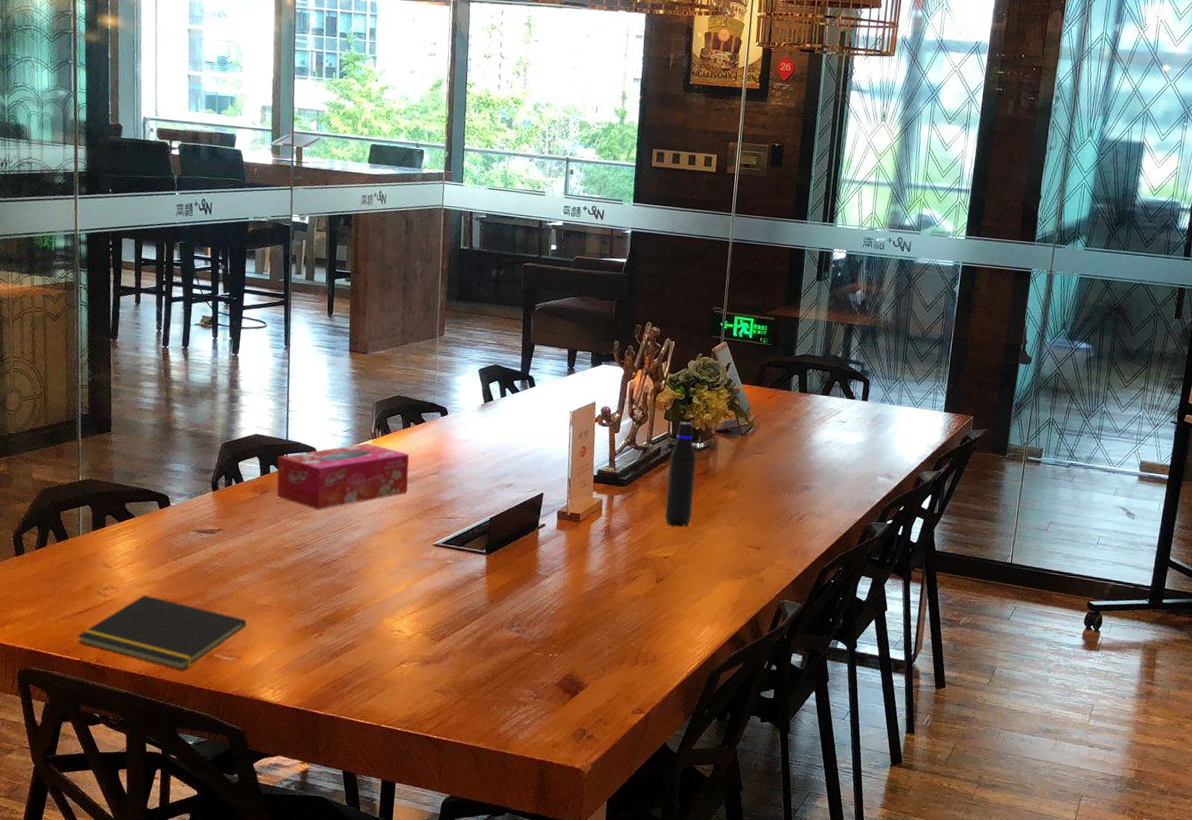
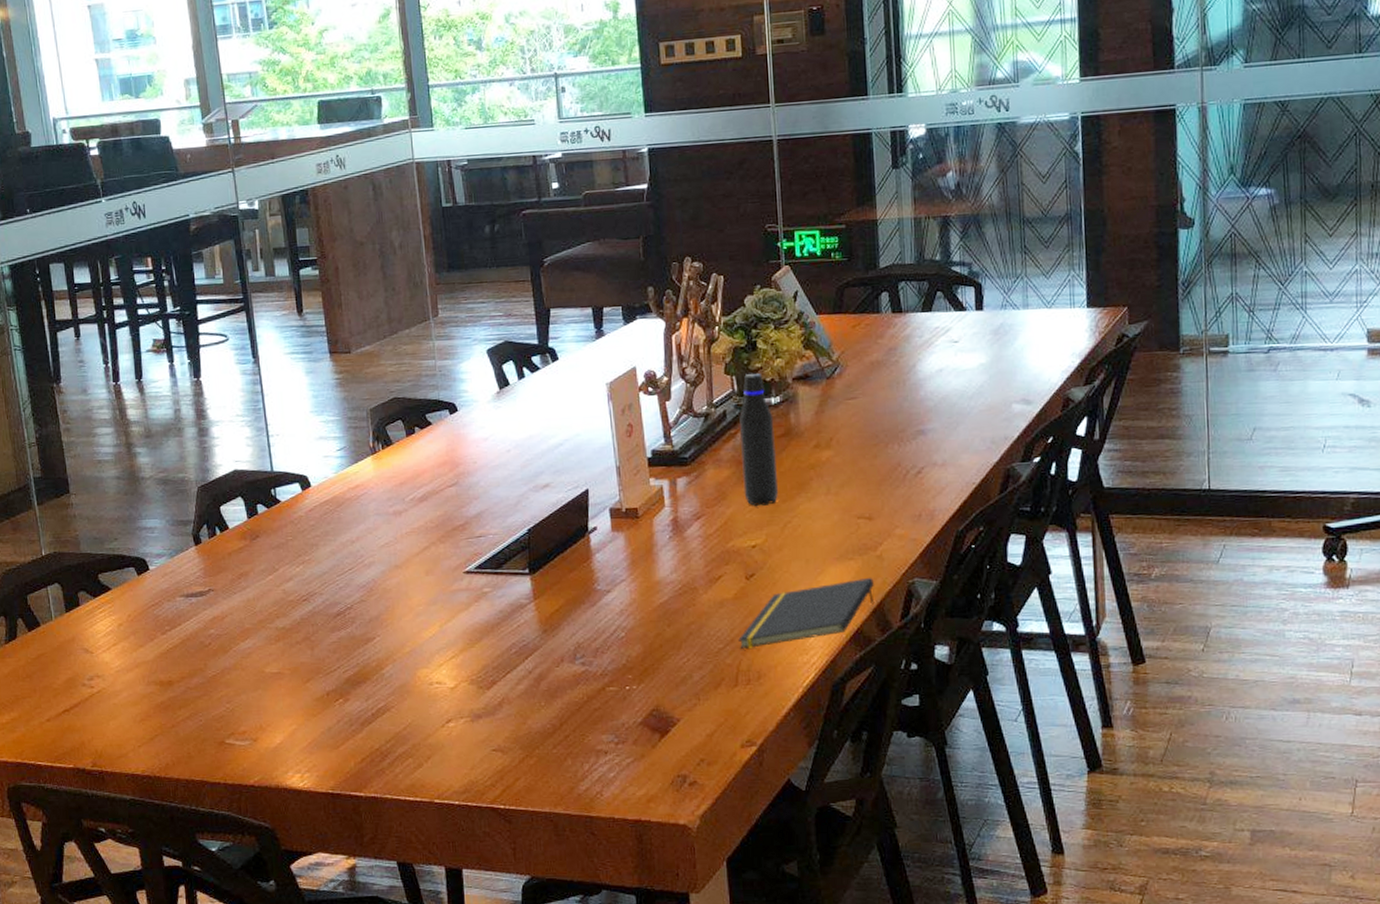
notepad: present [78,594,247,670] -> none [67,679,258,763]
tissue box: present [276,443,409,510] -> none [264,460,424,549]
notepad: none [643,594,754,637] -> present [738,577,875,649]

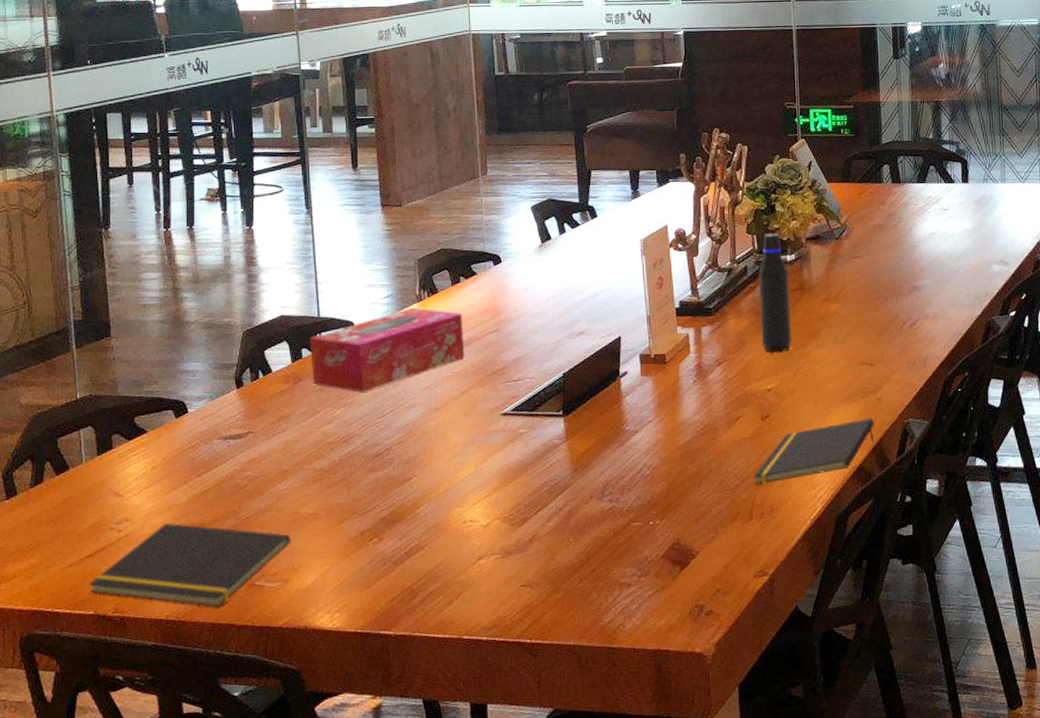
notepad: none [67,679,258,763] -> present [89,522,291,607]
tissue box: none [264,460,424,549] -> present [310,307,465,392]

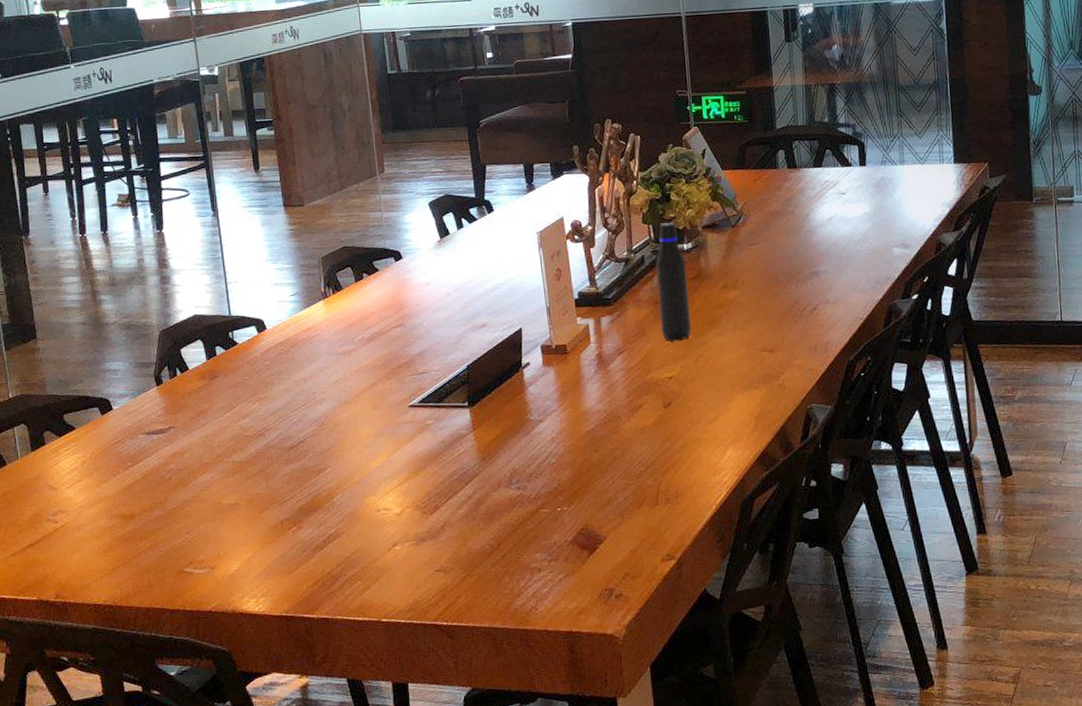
notepad: present [89,522,291,607] -> none [31,513,216,592]
tissue box: present [310,307,465,392] -> none [223,304,372,388]
notepad: present [753,417,875,484] -> none [658,403,778,471]

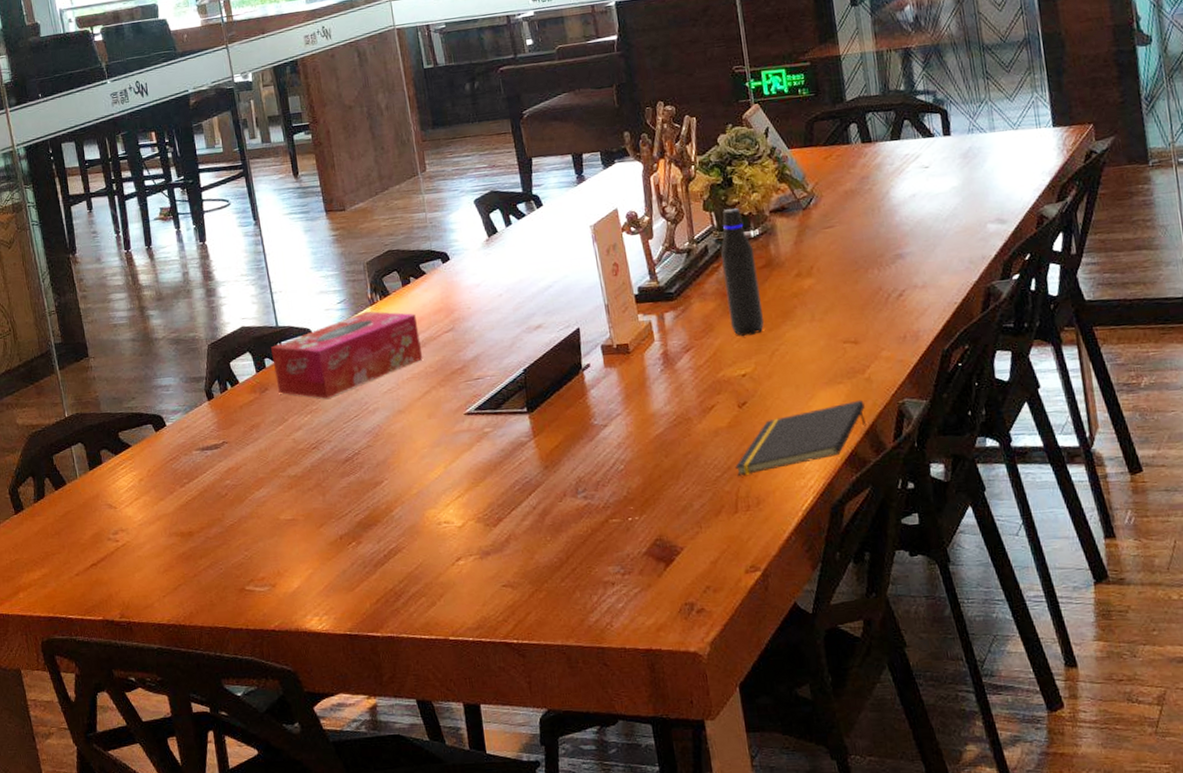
tissue box: none [223,304,372,388] -> present [271,311,423,399]
notepad: none [658,403,778,471] -> present [735,399,867,476]

